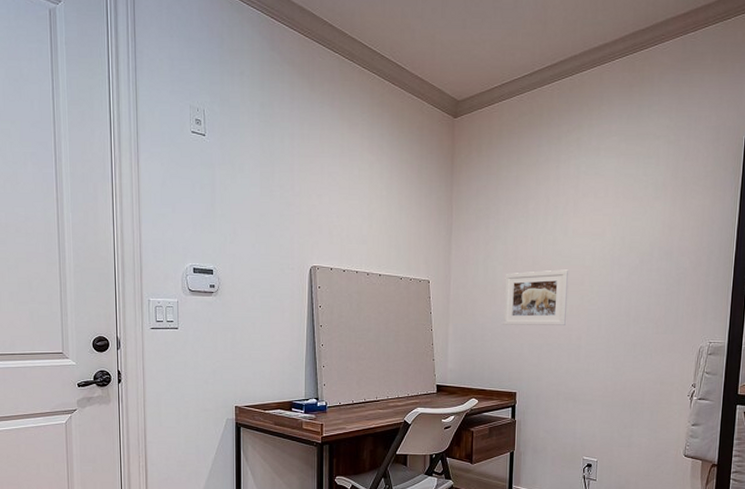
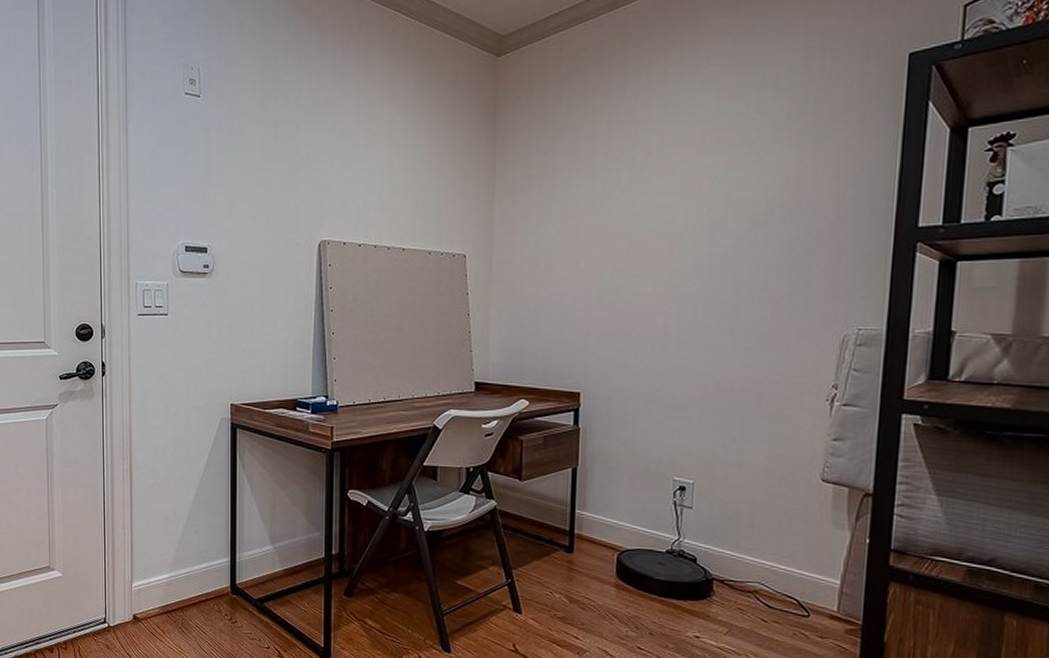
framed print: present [503,269,569,325] -> none [562,237,652,308]

